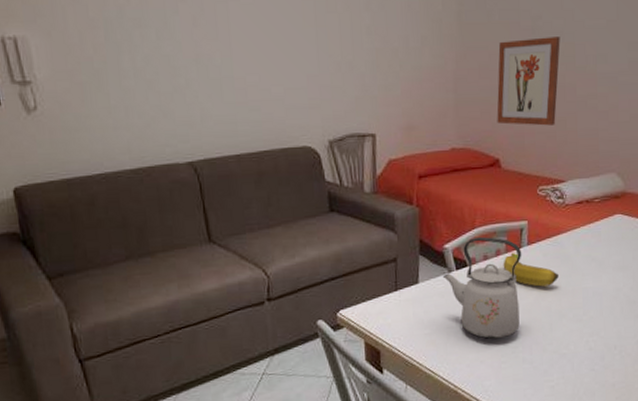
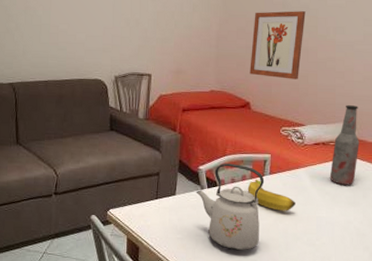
bottle: none [595,151,627,248] -> present [329,105,359,185]

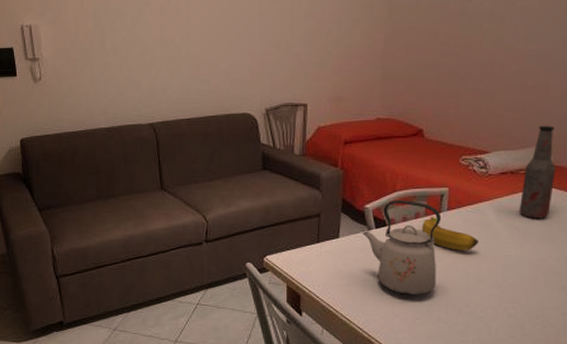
wall art: present [249,11,306,80] -> none [422,17,490,100]

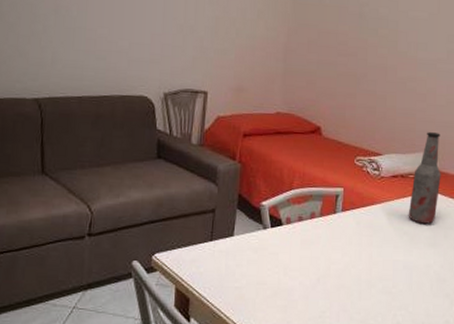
kettle: present [362,199,442,296] -> none [257,197,336,301]
banana: present [421,216,478,251] -> none [316,216,370,254]

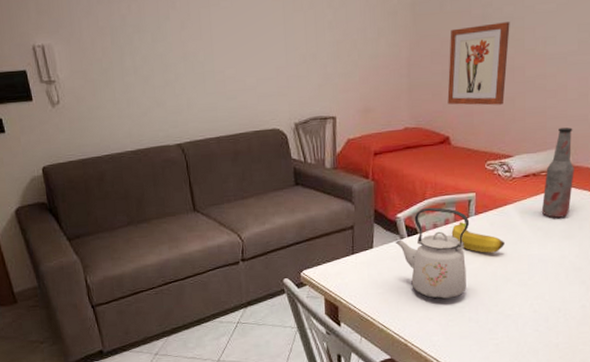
kettle: none [257,197,336,301] -> present [395,207,470,300]
banana: none [316,216,370,254] -> present [451,221,505,253]
wall art: none [321,22,385,102] -> present [447,22,510,106]

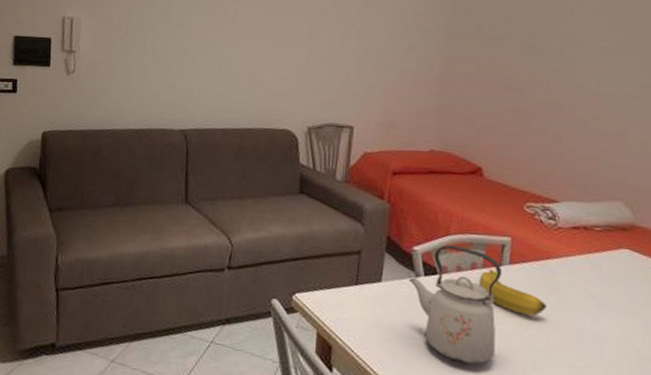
wall art: present [447,22,510,106] -> none [482,54,558,142]
bottle: present [541,127,574,218] -> none [594,178,638,287]

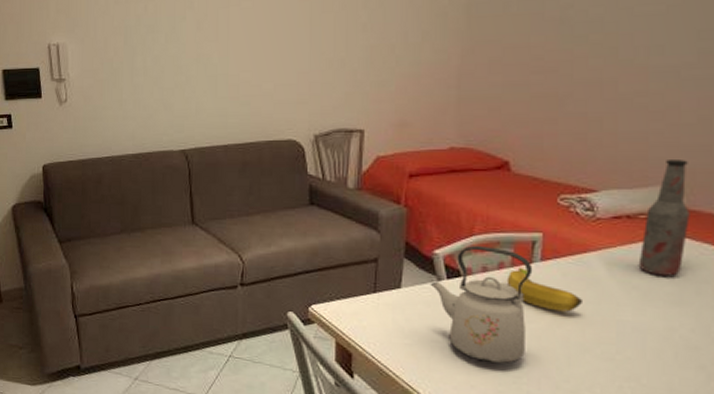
bottle: none [594,178,638,287] -> present [638,160,690,276]

